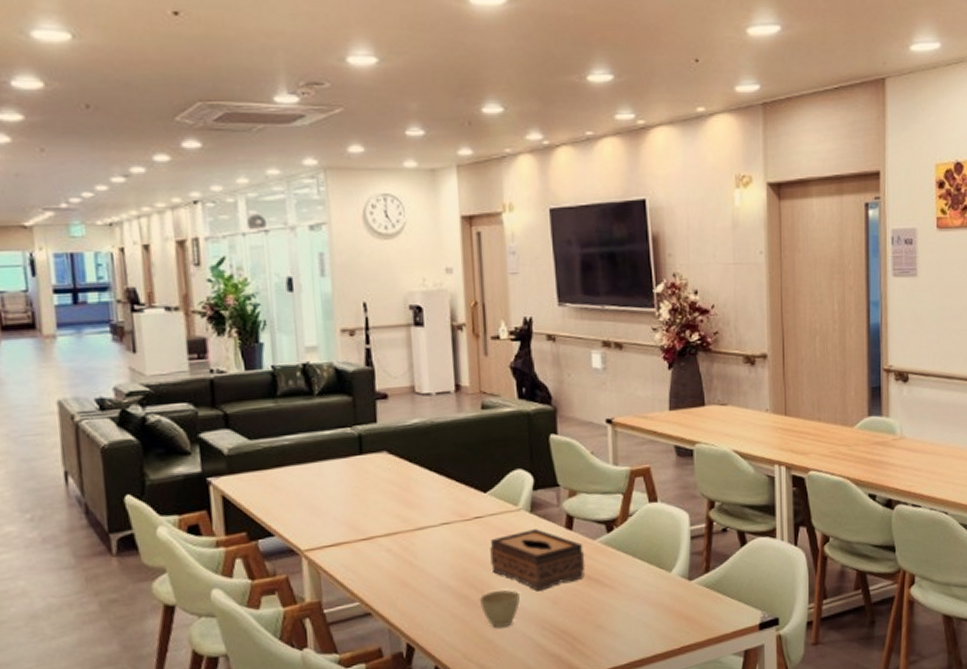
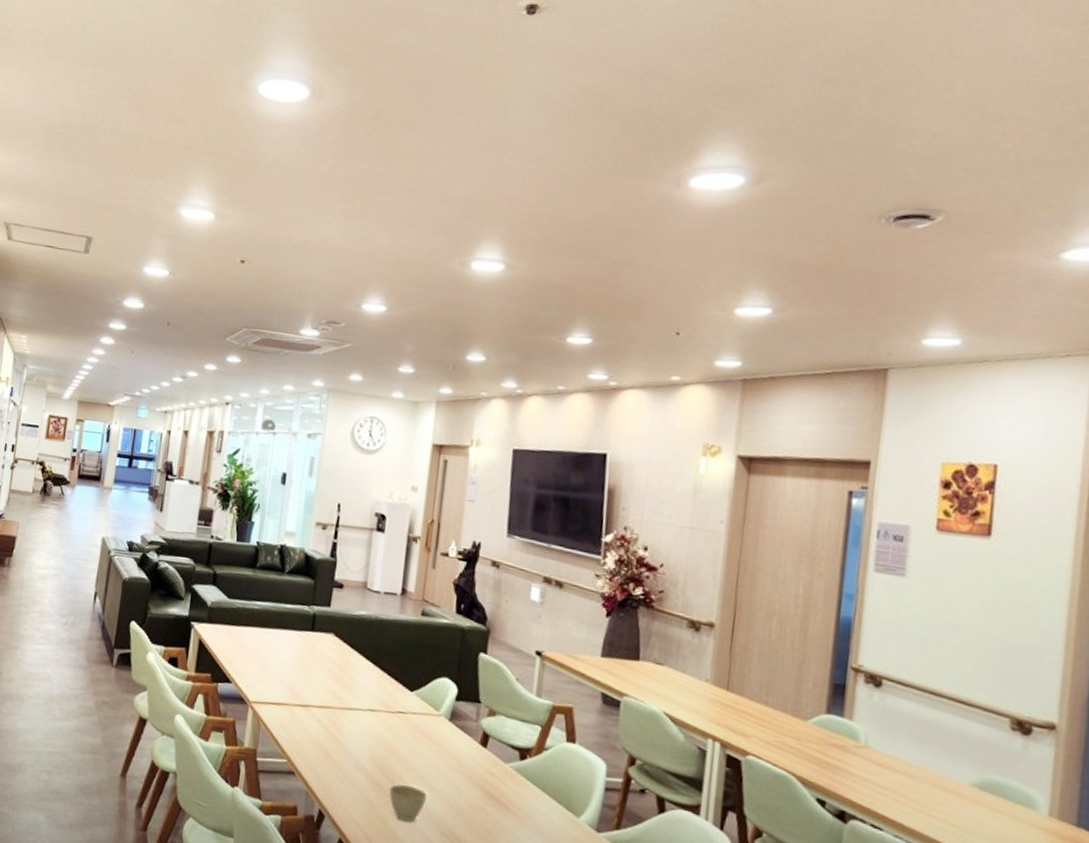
tissue box: present [490,529,585,591] -> none [405,735,495,798]

